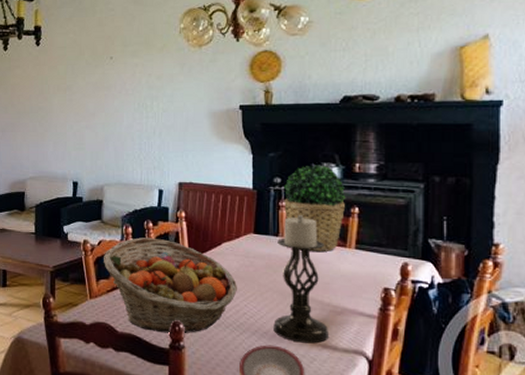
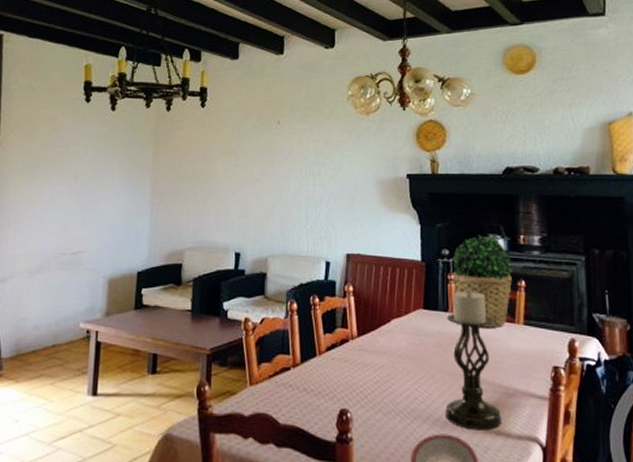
fruit basket: present [104,237,237,333] -> none [266,314,407,424]

